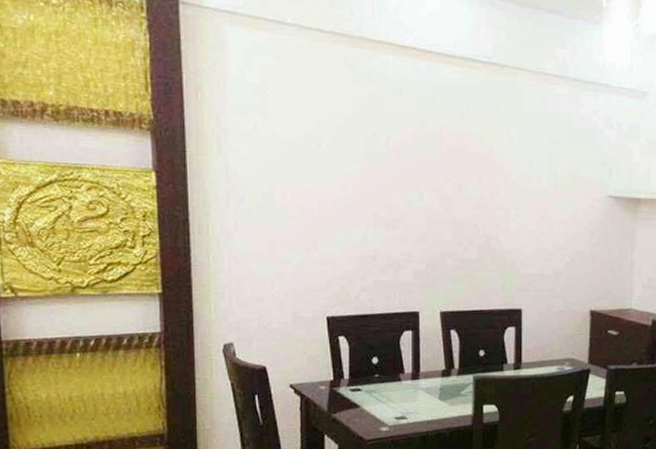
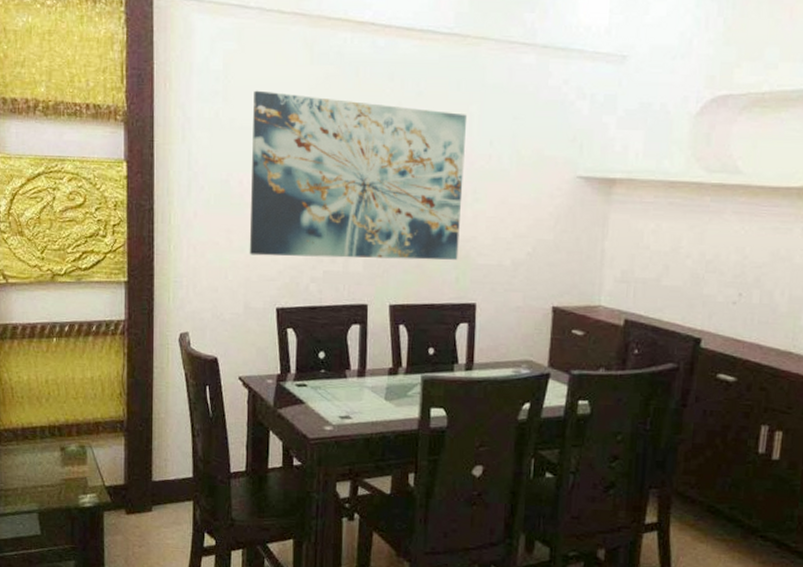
wall art: none [294,105,508,270] -> present [249,90,468,260]

